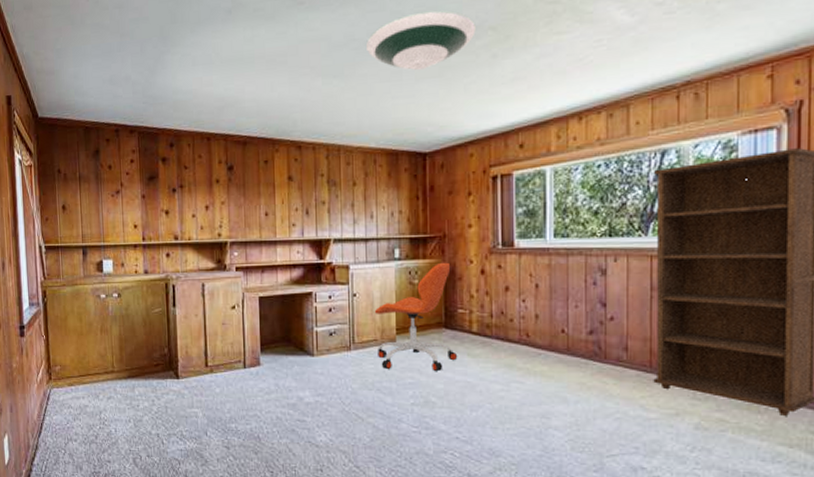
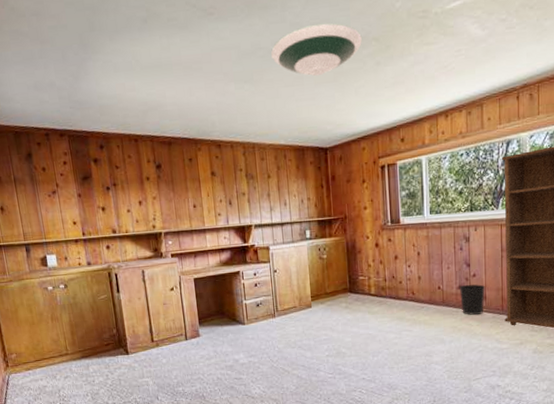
office chair: present [374,262,458,371] -> none [292,239,361,330]
wastebasket: none [590,329,626,370] -> present [459,284,485,315]

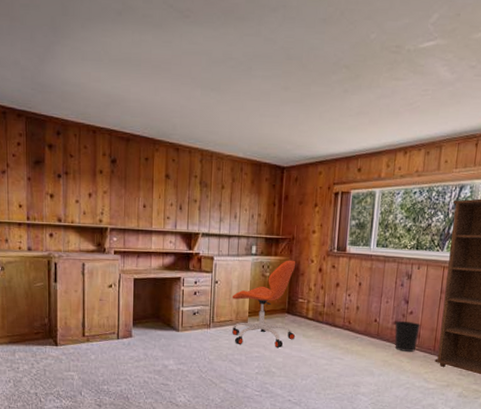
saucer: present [271,23,362,77] -> none [242,42,333,95]
office chair: none [292,239,361,330] -> present [232,260,296,347]

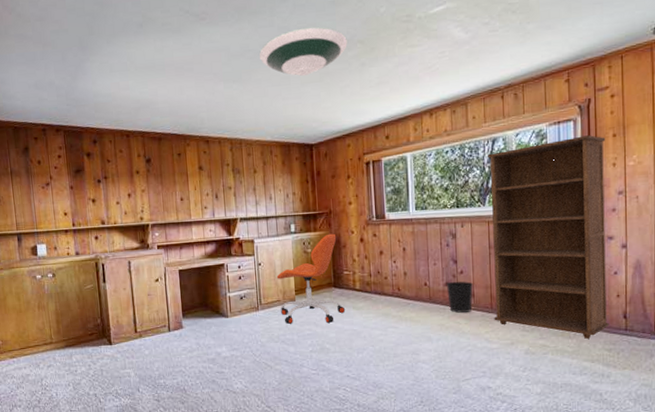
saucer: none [242,42,333,95] -> present [259,27,347,77]

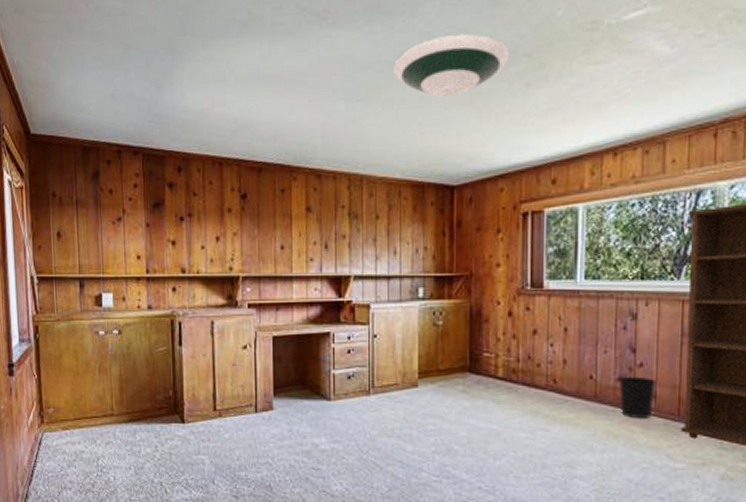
office chair: present [276,233,346,324] -> none [395,303,482,417]

